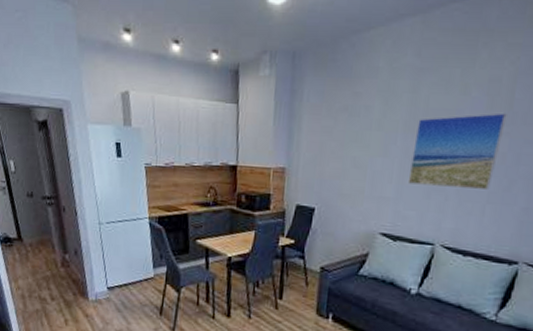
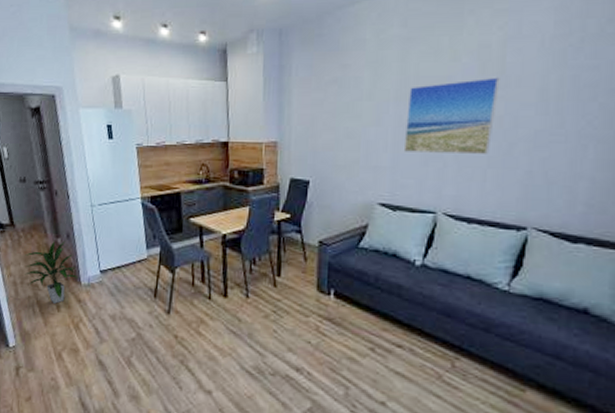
indoor plant: none [33,257,86,318] -> present [25,240,78,304]

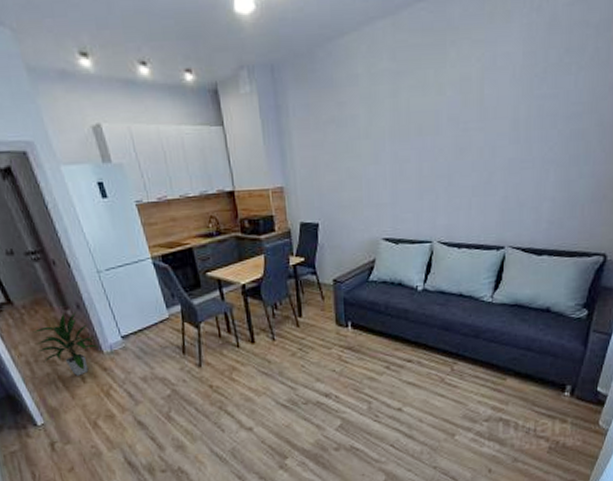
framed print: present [403,77,500,154] -> none [400,109,480,188]

